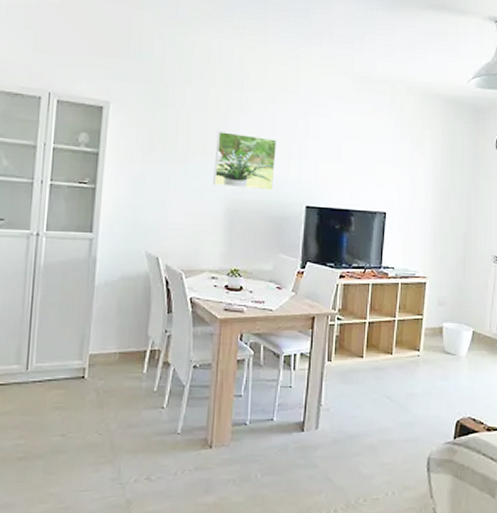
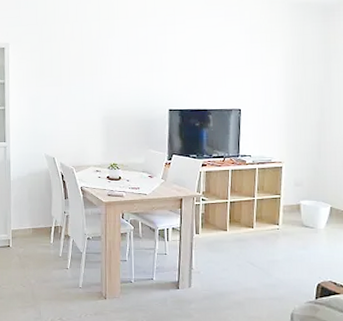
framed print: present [213,132,278,191] -> none [91,56,141,100]

